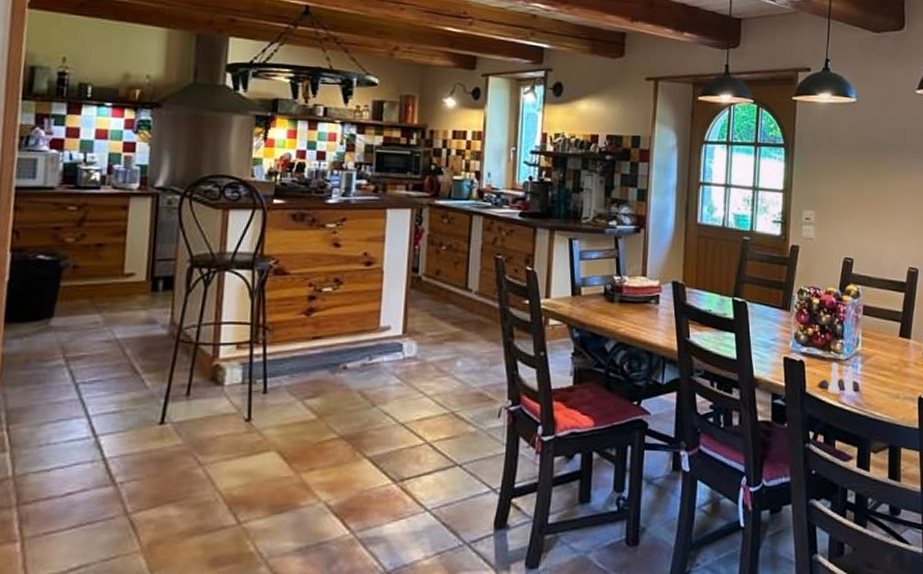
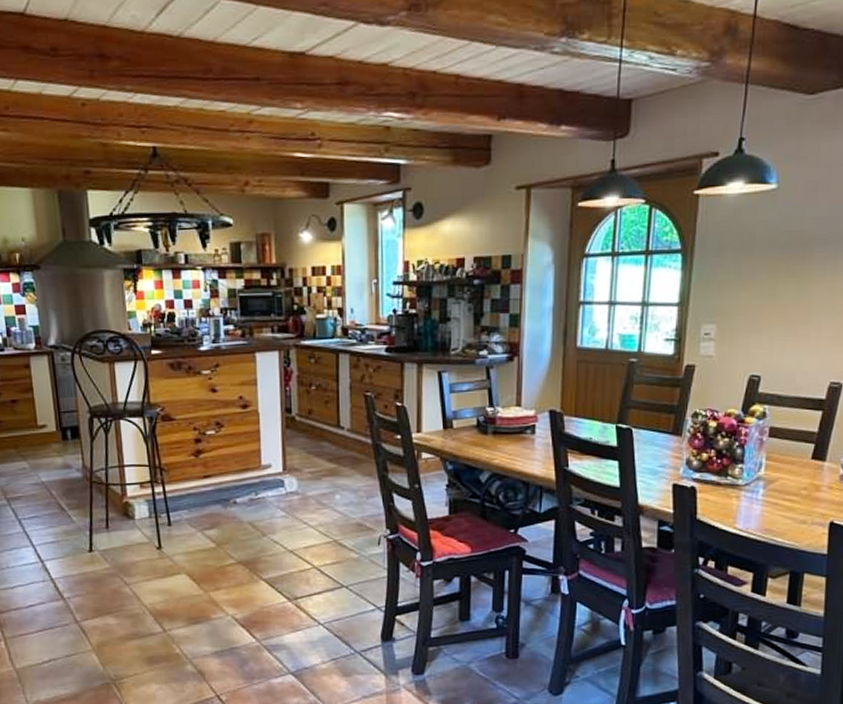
salt and pepper shaker set: present [818,361,860,395] -> none [711,487,760,521]

